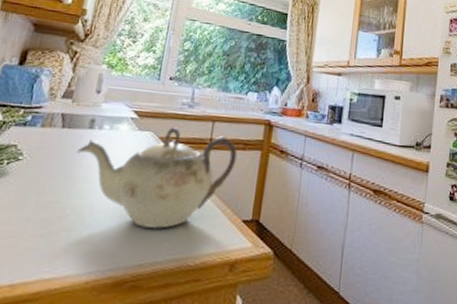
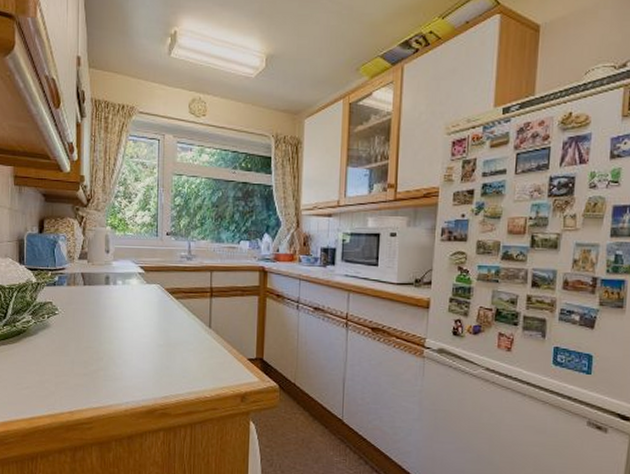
teapot: present [76,127,238,229] -> none [99,279,237,367]

